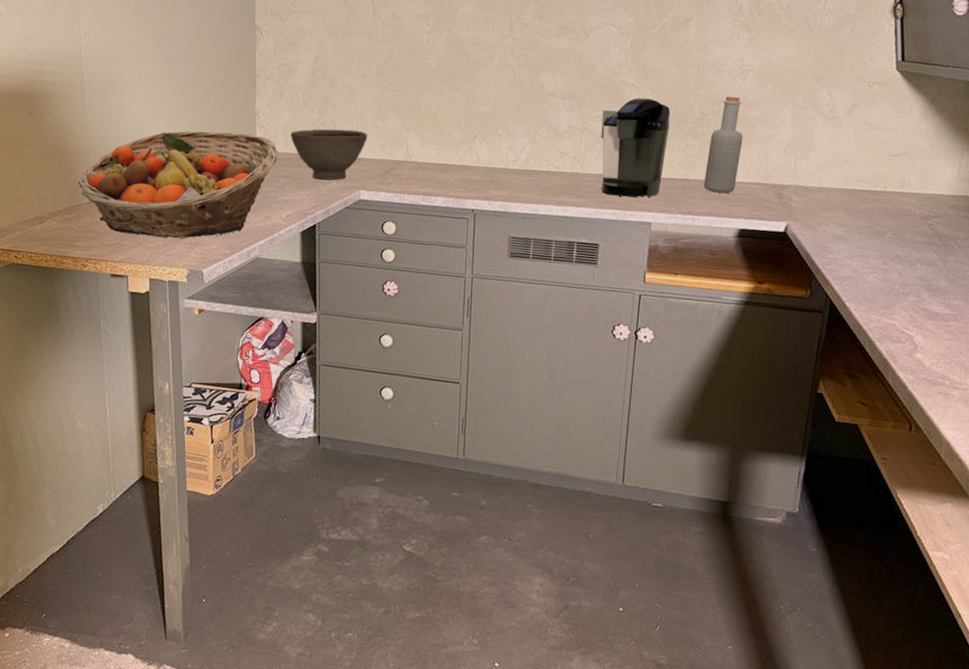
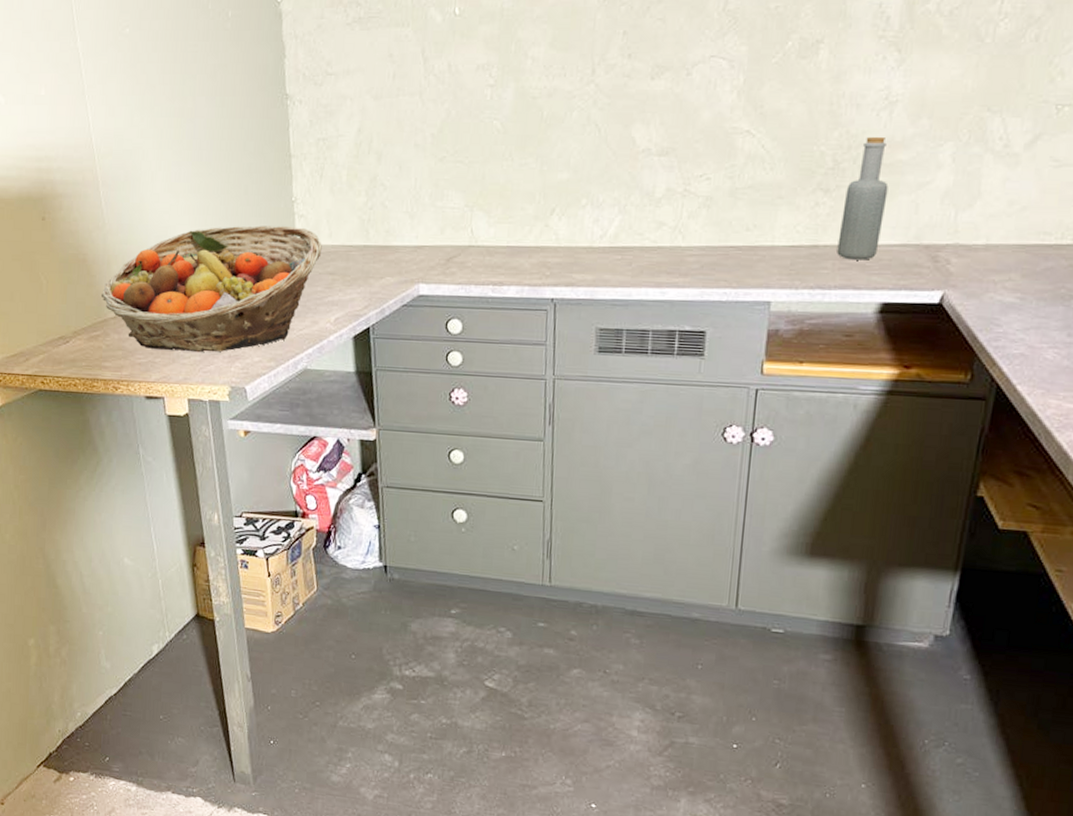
bowl: present [290,128,368,181] -> none [334,212,425,275]
coffee maker: present [600,98,671,197] -> none [707,147,795,272]

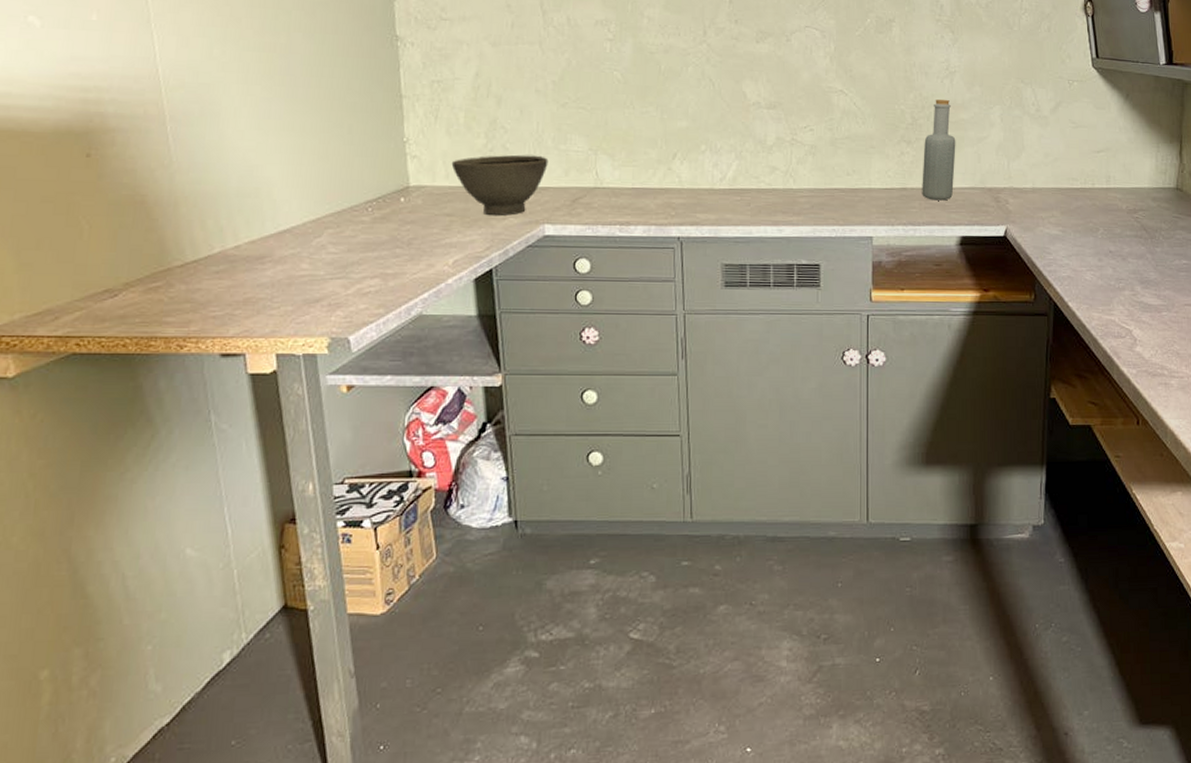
fruit basket: present [100,225,322,353] -> none [163,166,438,302]
bowl: none [334,212,425,275] -> present [451,154,549,216]

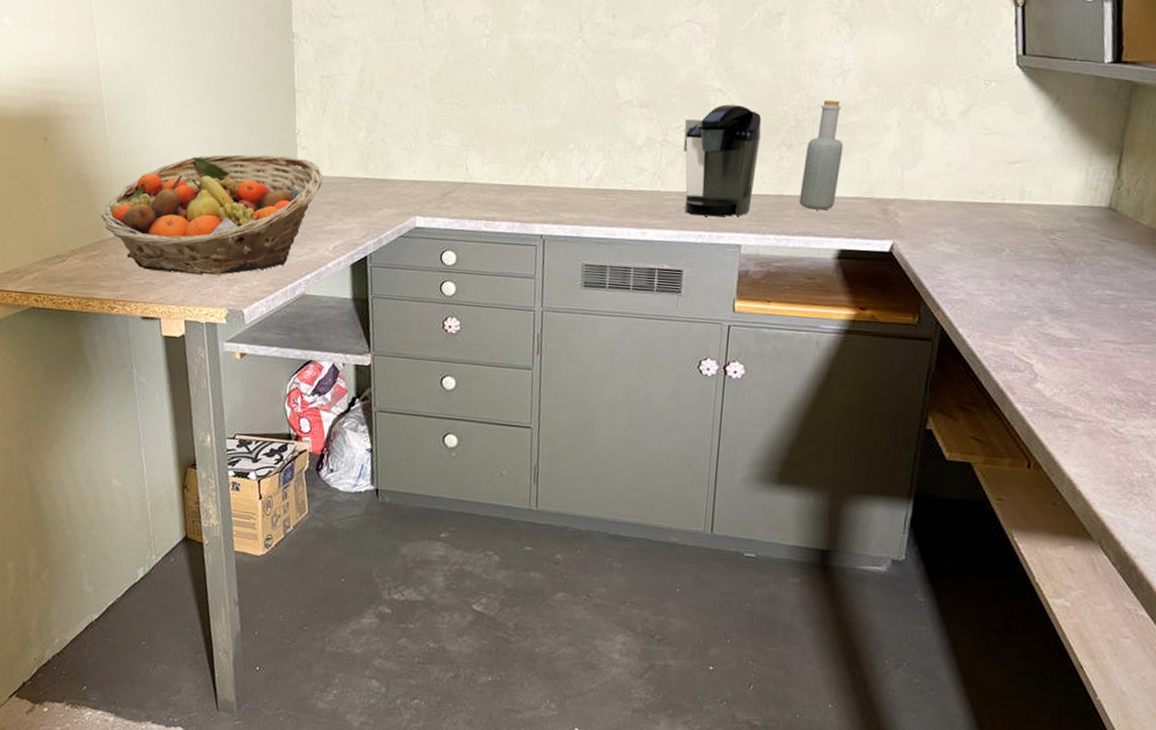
fruit basket: none [163,166,438,302] -> present [100,154,323,275]
bowl: present [451,154,549,216] -> none [335,148,423,207]
coffee maker: none [812,104,882,211] -> present [683,104,762,217]

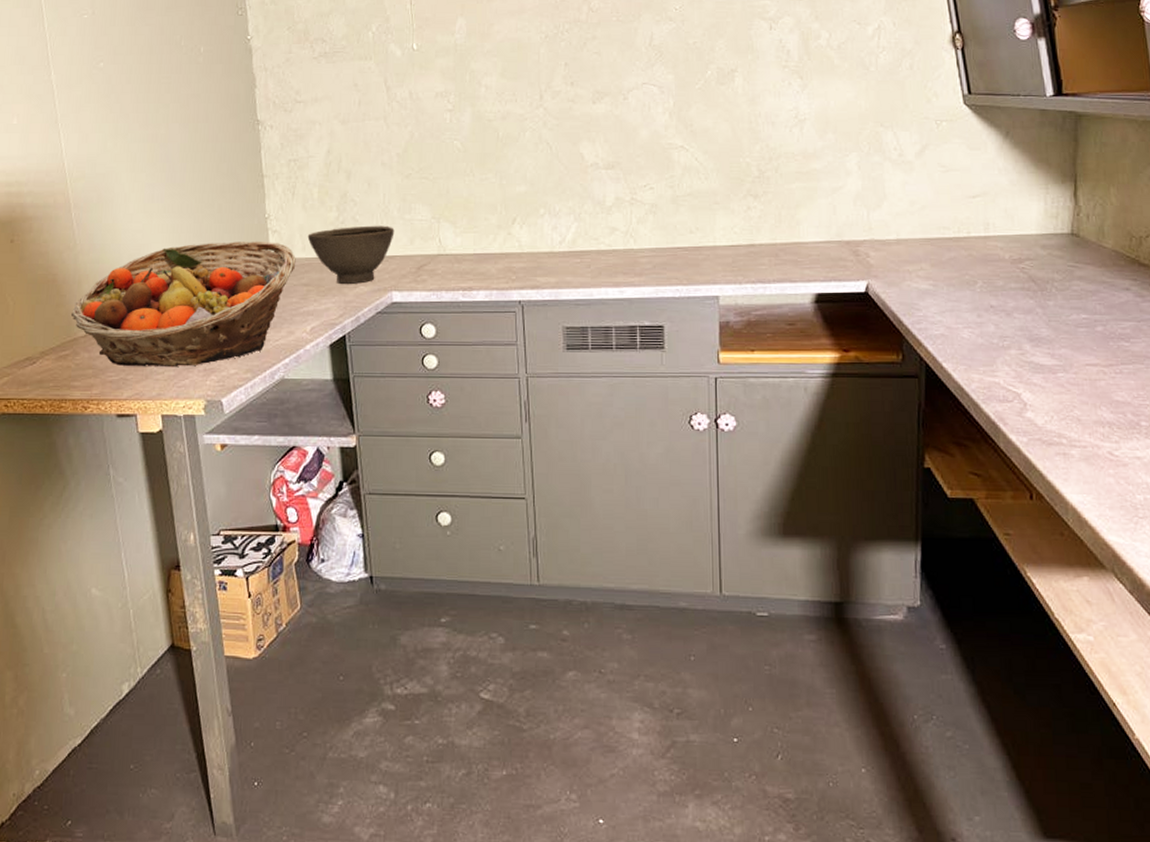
bowl: none [335,148,423,207] -> present [307,225,395,285]
coffee maker: present [683,104,762,217] -> none [652,160,727,270]
bottle: present [799,100,844,210] -> none [771,149,808,256]

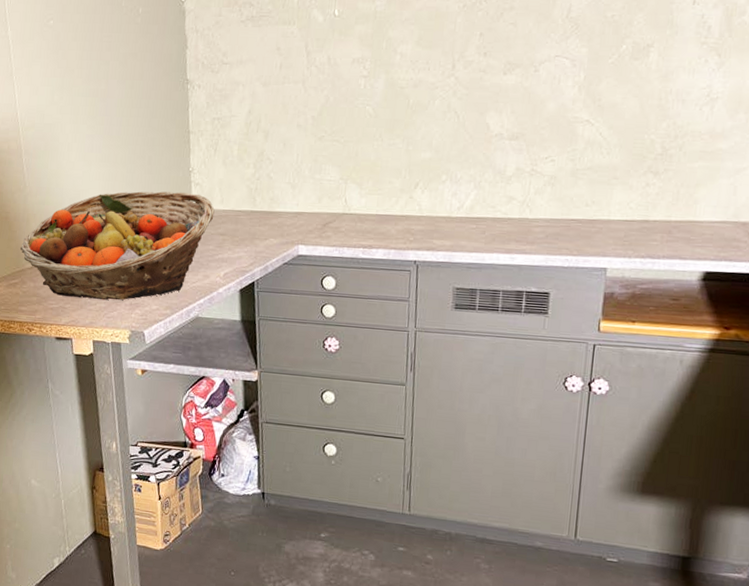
bowl: present [307,225,395,285] -> none [226,183,305,237]

